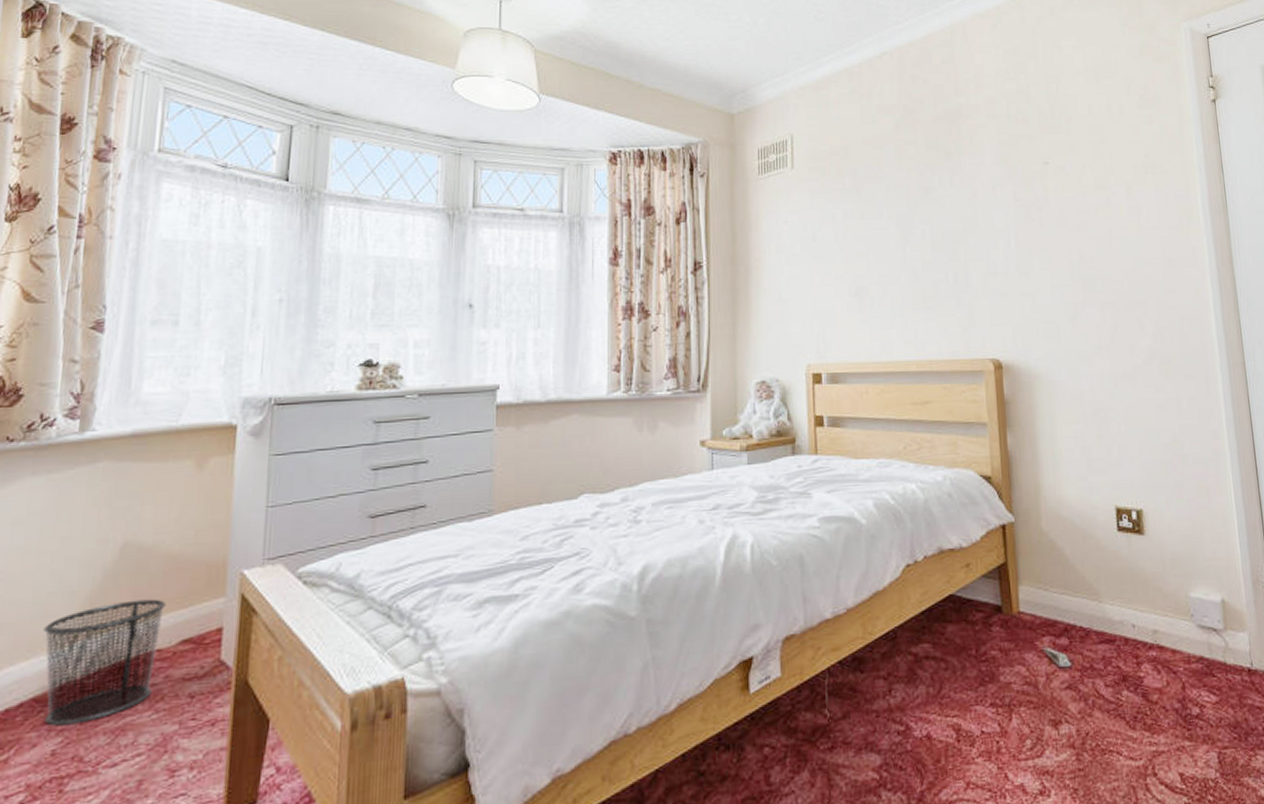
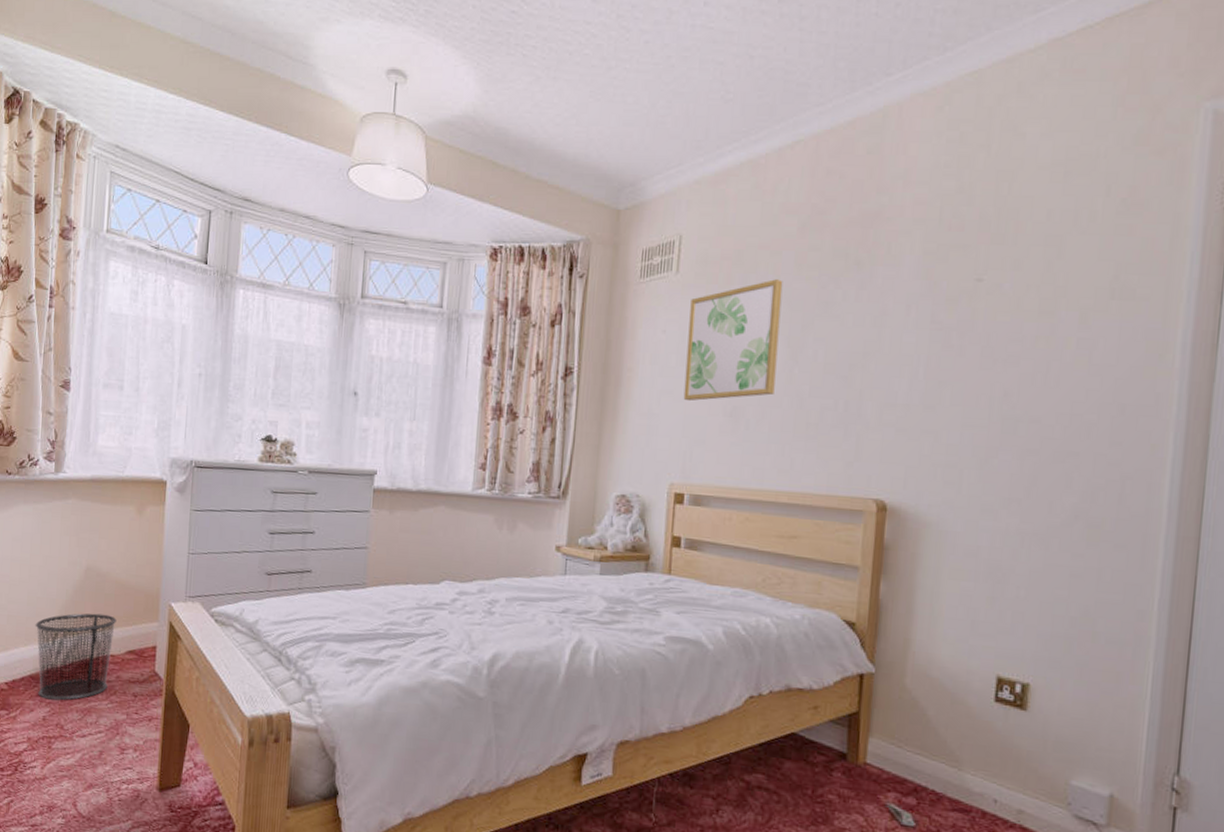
wall art: none [808,170,892,285] -> present [683,279,783,402]

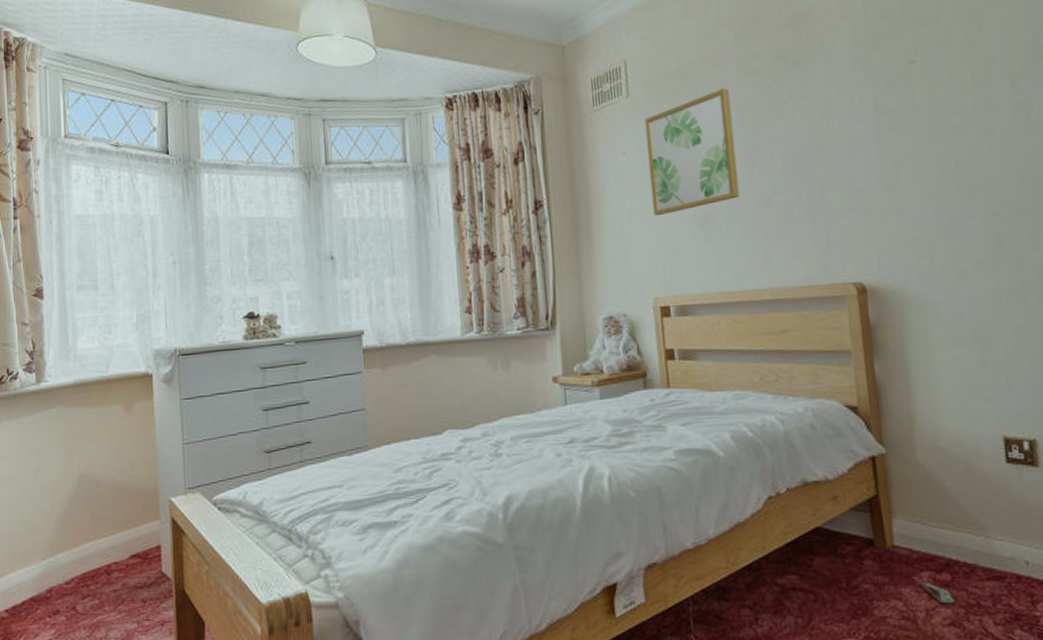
waste bin: present [35,613,117,701] -> none [31,521,116,621]

